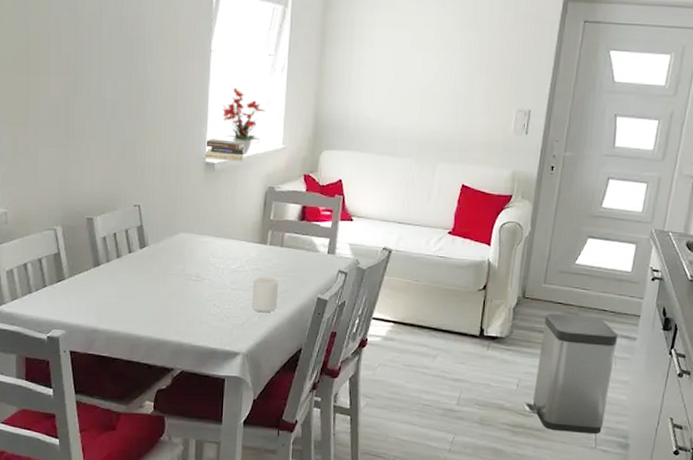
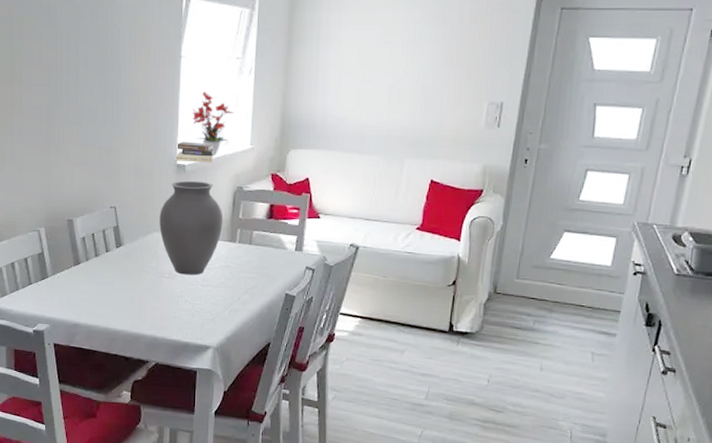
vase: none [186,179,254,278] -> present [159,180,223,275]
cup: present [252,276,278,313] -> none [222,273,247,308]
pedal bin: present [522,313,619,434] -> none [493,309,597,431]

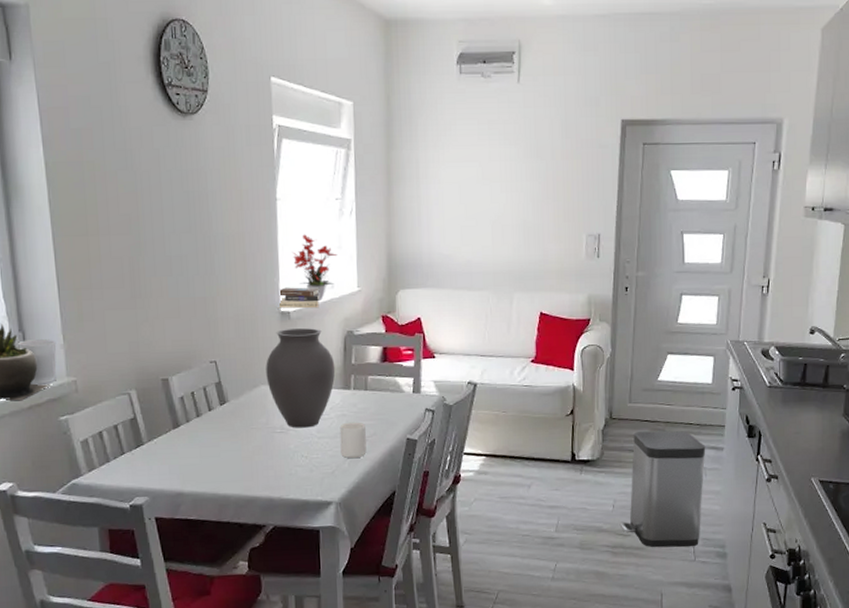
cup: none [222,273,247,308] -> present [339,422,367,459]
pedal bin: none [493,309,597,431] -> present [619,430,706,548]

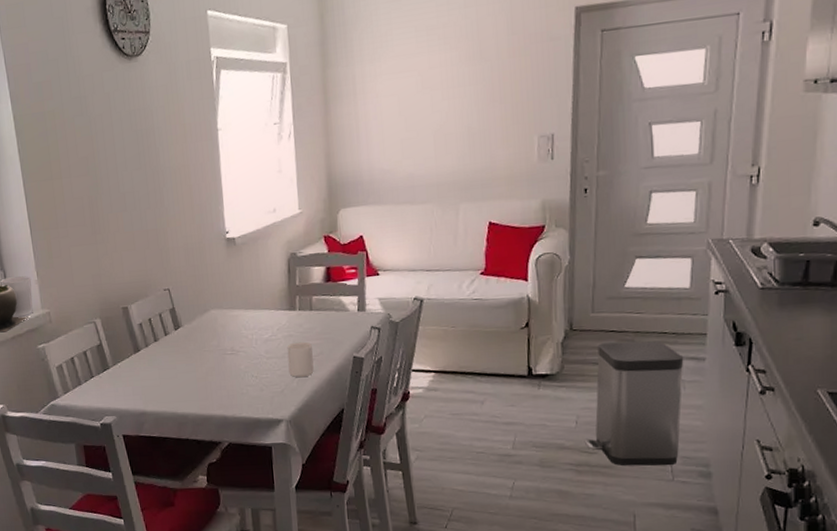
vase: present [266,327,336,428] -> none [215,252,281,350]
books: present [277,287,320,309] -> none [223,213,263,235]
potted flower: present [291,234,338,301] -> none [234,161,278,225]

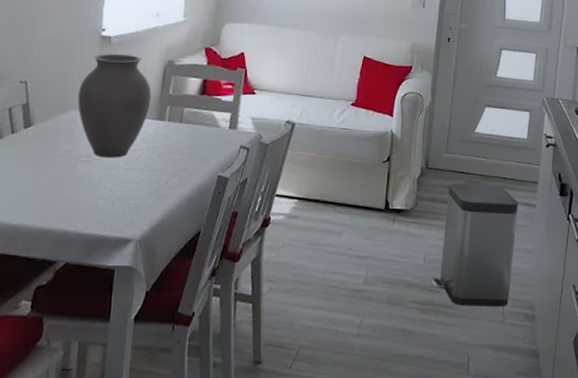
vase: none [215,252,281,350] -> present [78,53,152,158]
cup: present [287,341,314,378] -> none [147,155,176,194]

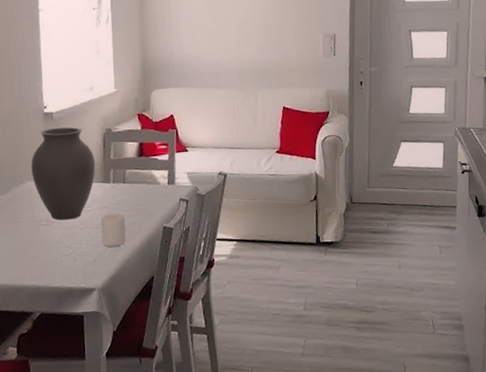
cup: none [147,155,176,194] -> present [100,212,126,248]
pedal bin: present [429,183,519,306] -> none [363,212,440,322]

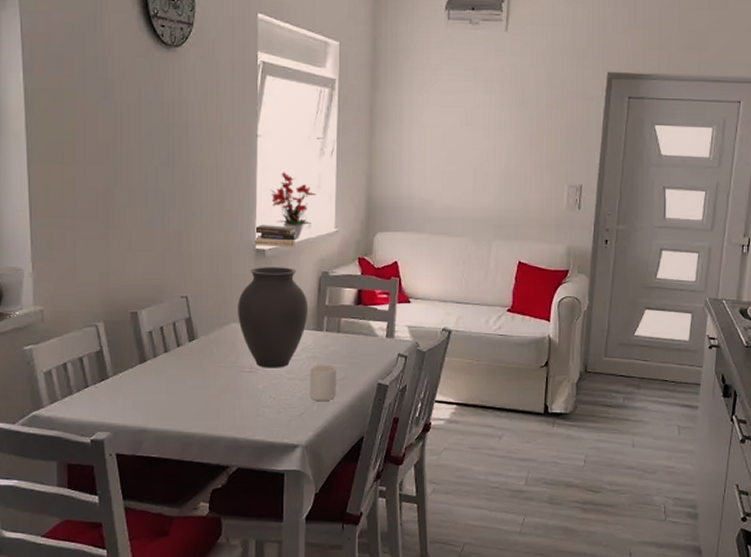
books: none [41,90,80,110] -> present [252,225,297,248]
potted flower: none [53,41,96,102] -> present [270,172,317,240]

